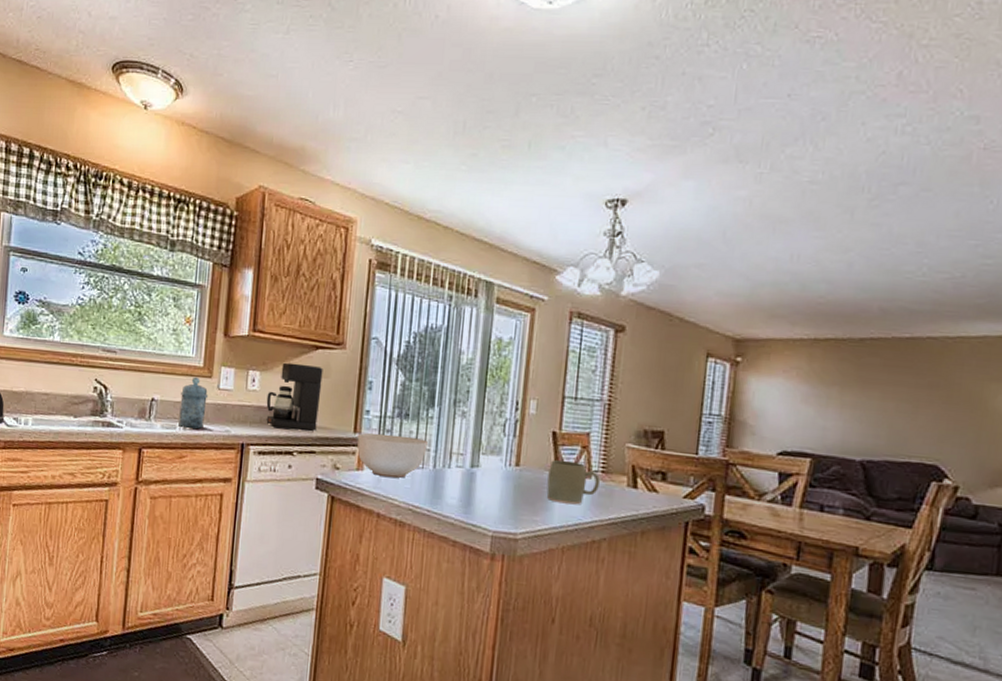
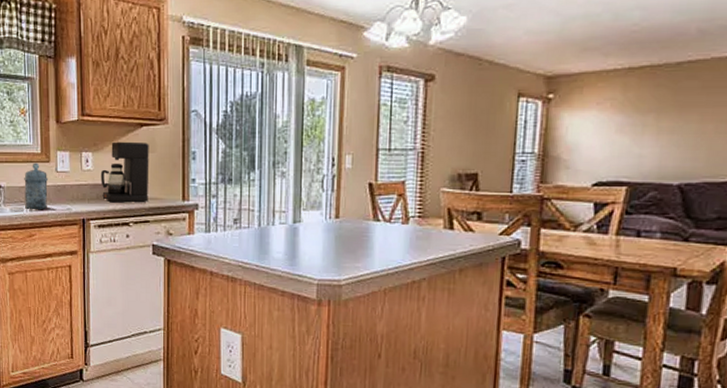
bowl: present [357,433,428,478] -> none [186,199,251,238]
mug: present [546,459,600,505] -> none [366,209,417,250]

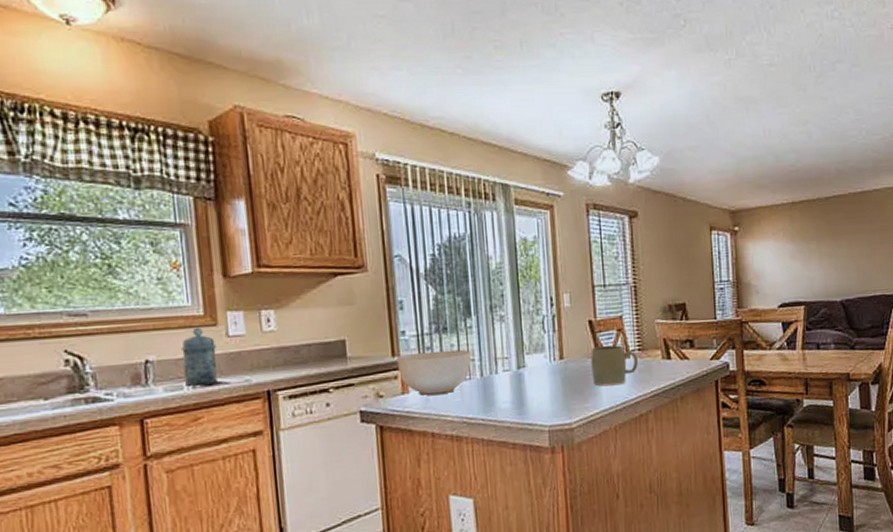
coffee maker: present [100,141,149,203] -> none [287,294,351,367]
bowl: none [186,199,251,238] -> present [396,350,471,395]
mug: none [366,209,417,250] -> present [591,345,638,387]

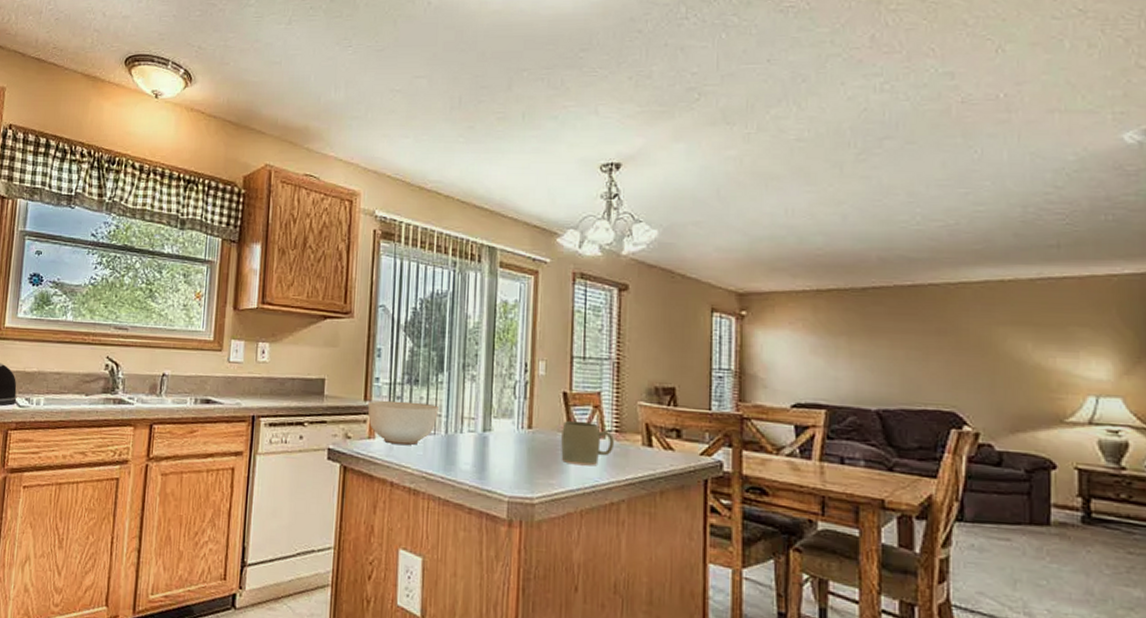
canister: present [181,327,218,387] -> none [189,350,219,403]

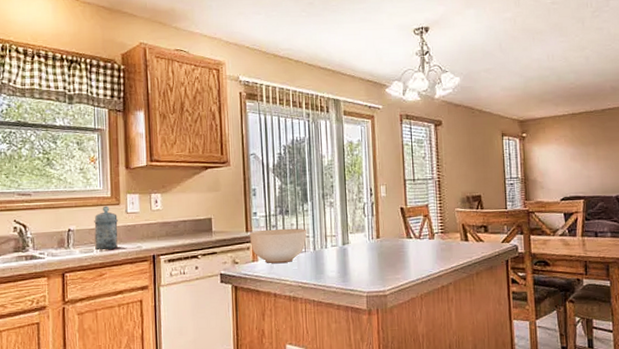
canister: none [189,350,219,403] -> present [94,206,119,251]
mug: present [561,420,614,466] -> none [402,228,441,262]

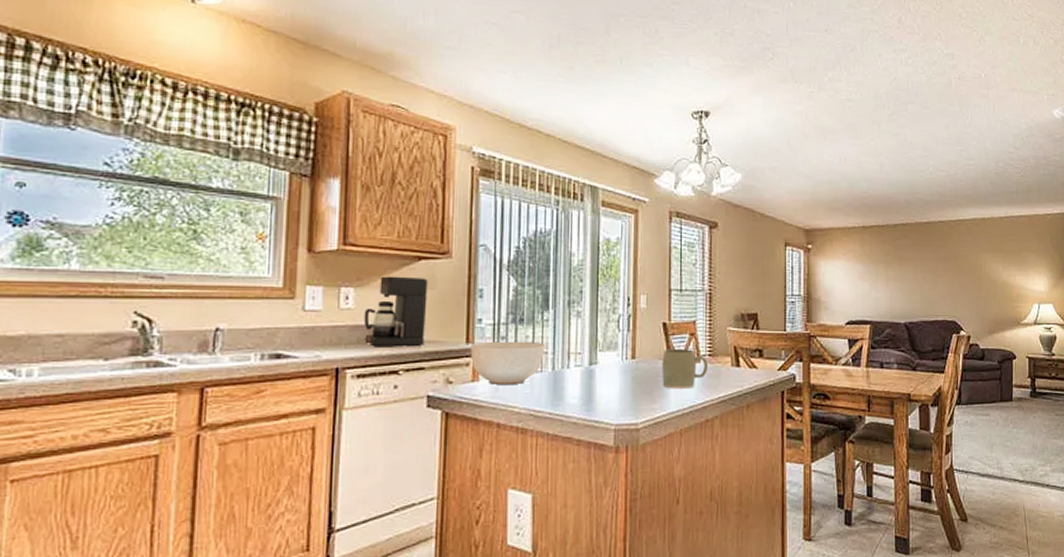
canister: present [94,206,119,251] -> none [253,299,291,359]
coffee maker: none [169,182,215,238] -> present [363,276,428,347]
mug: none [402,228,441,262] -> present [662,348,708,389]

